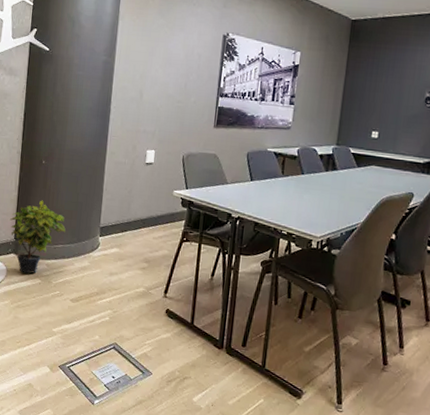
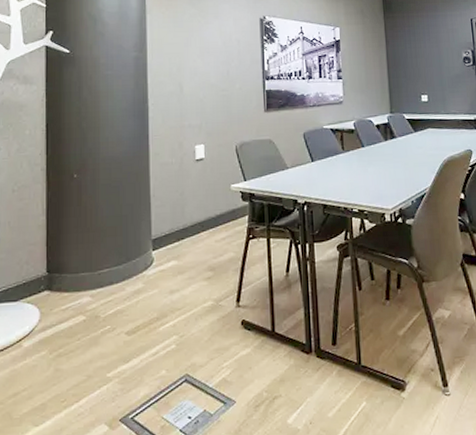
potted plant: present [9,200,66,274] -> none [38,220,110,313]

